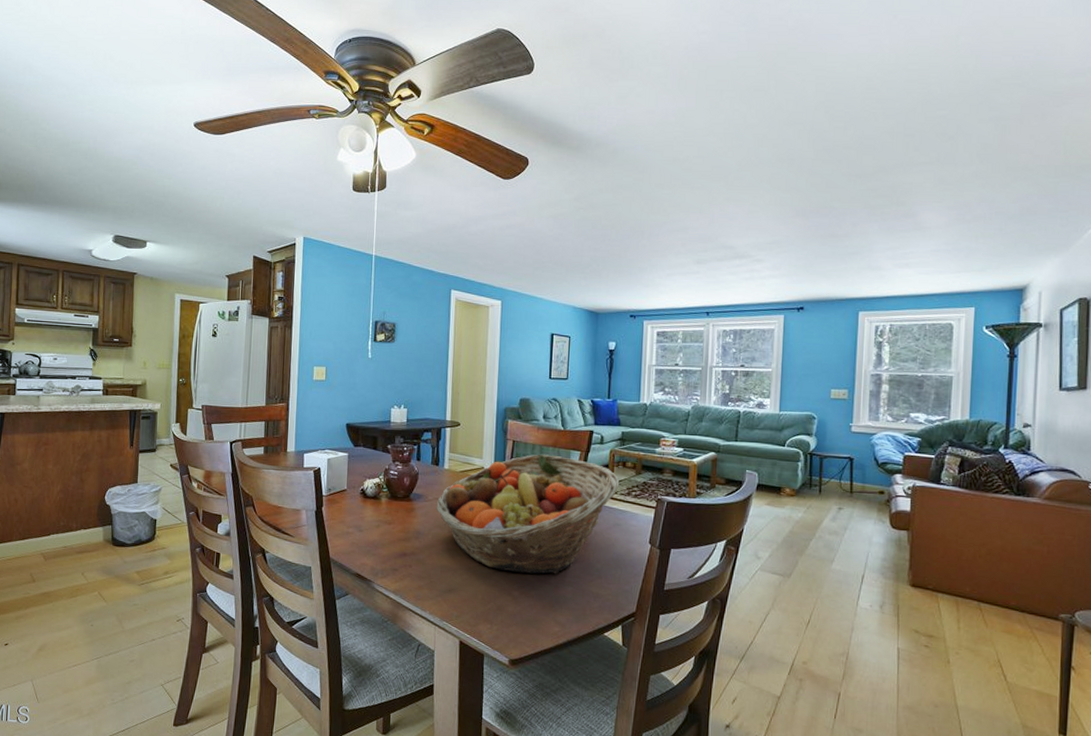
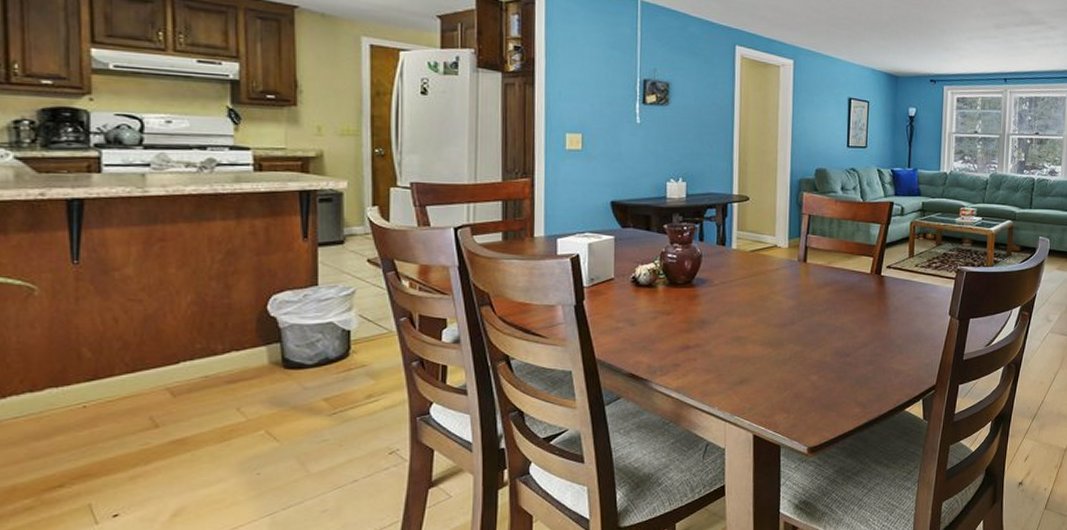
fruit basket: present [436,454,620,574] -> none [723,228,920,356]

